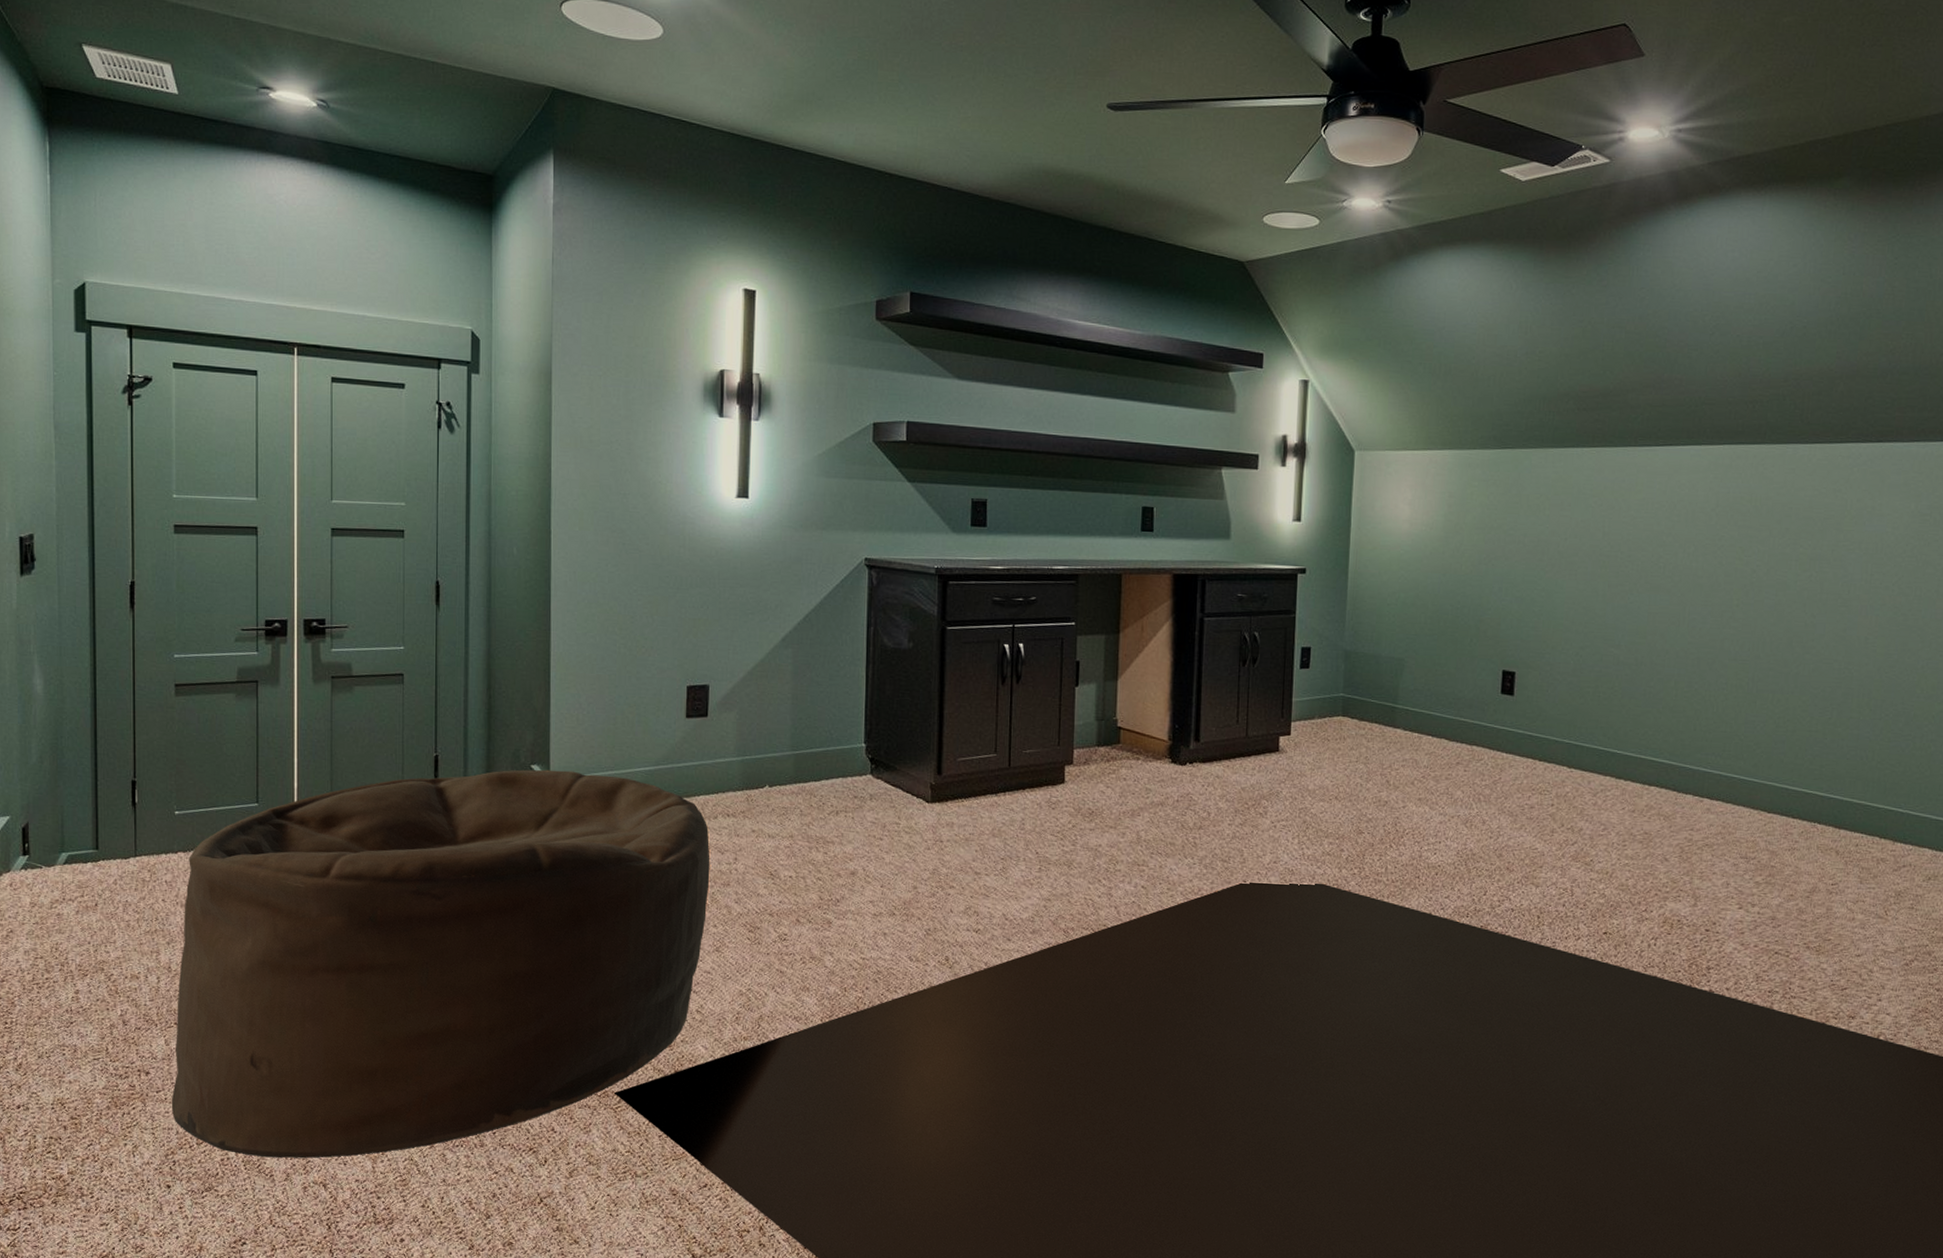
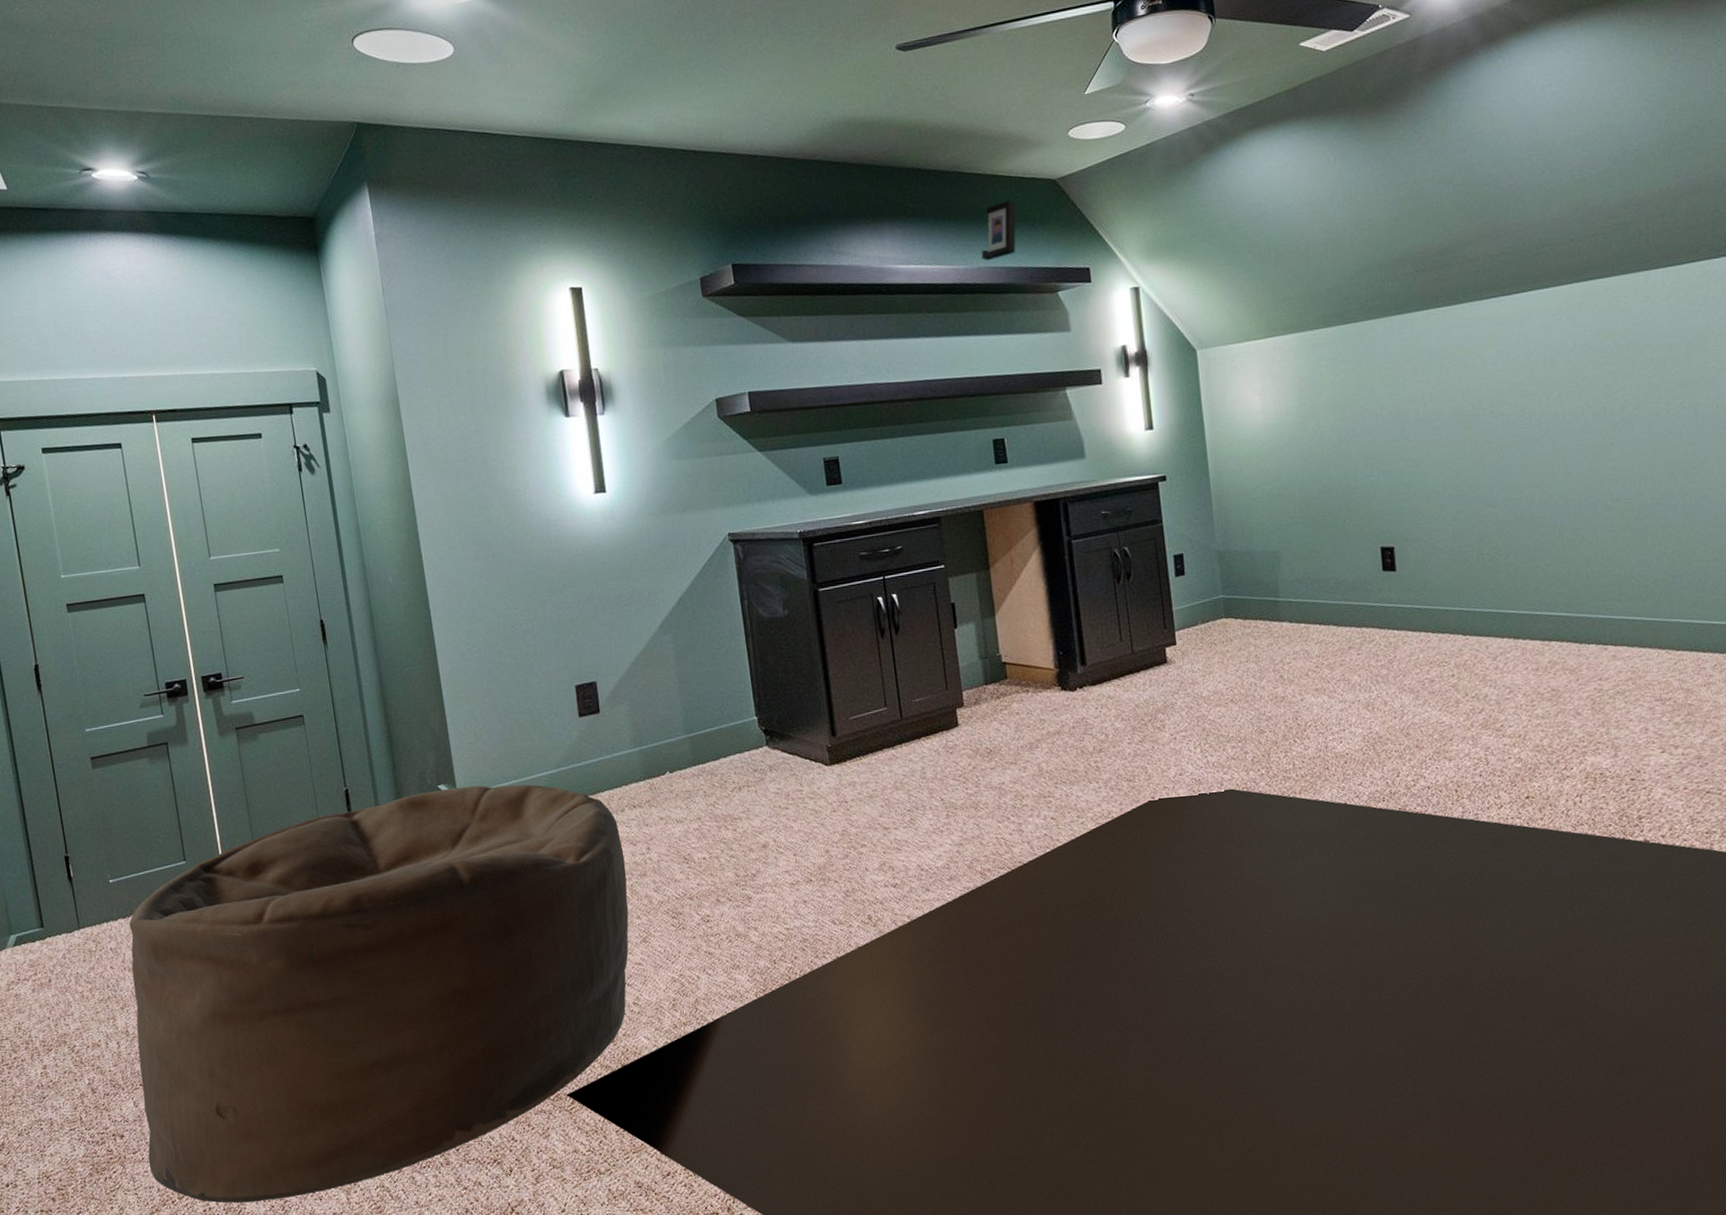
picture frame: none [1159,275,1200,331] -> present [981,200,1016,261]

